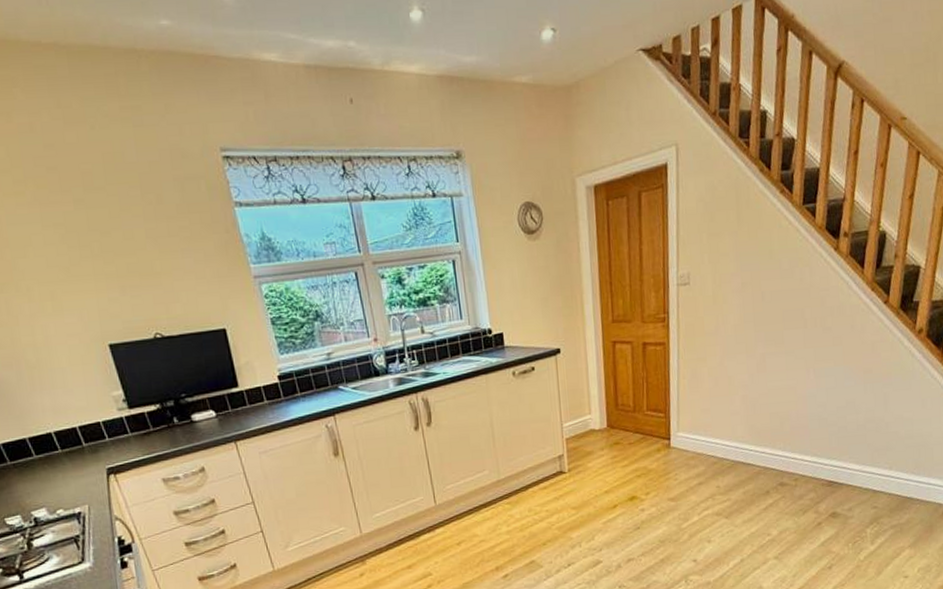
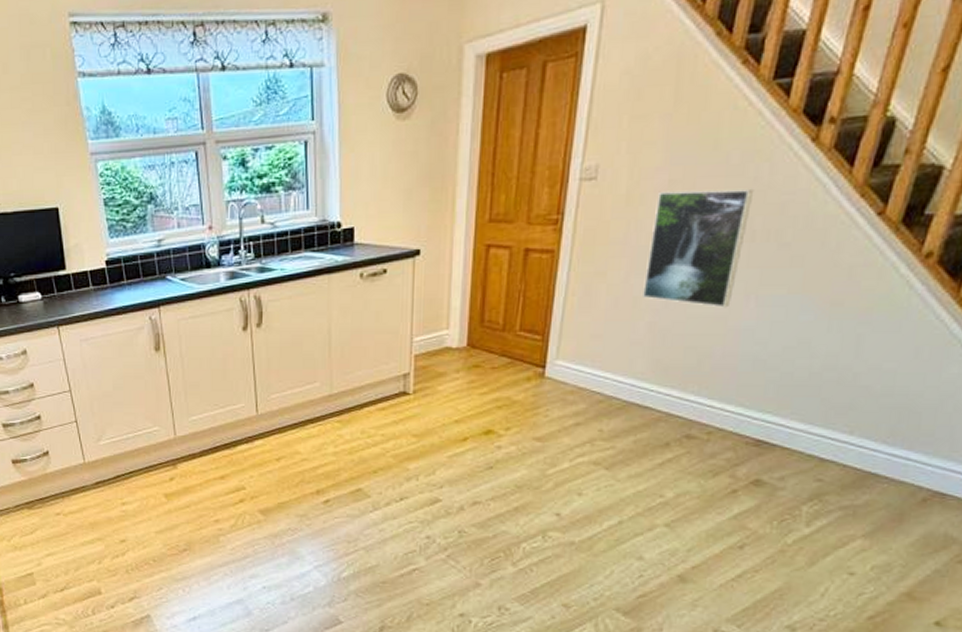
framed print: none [734,287,802,381] -> present [643,188,754,308]

